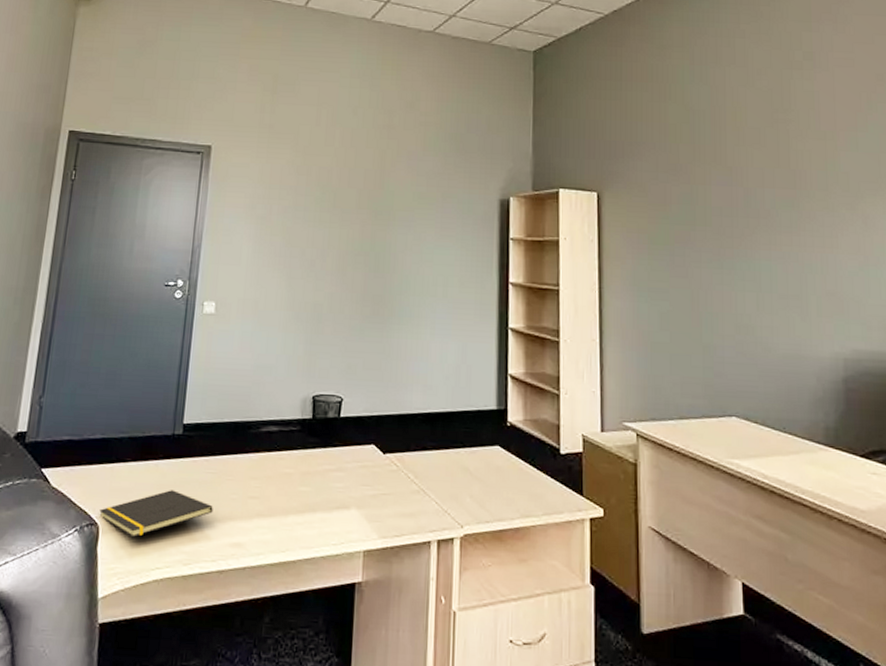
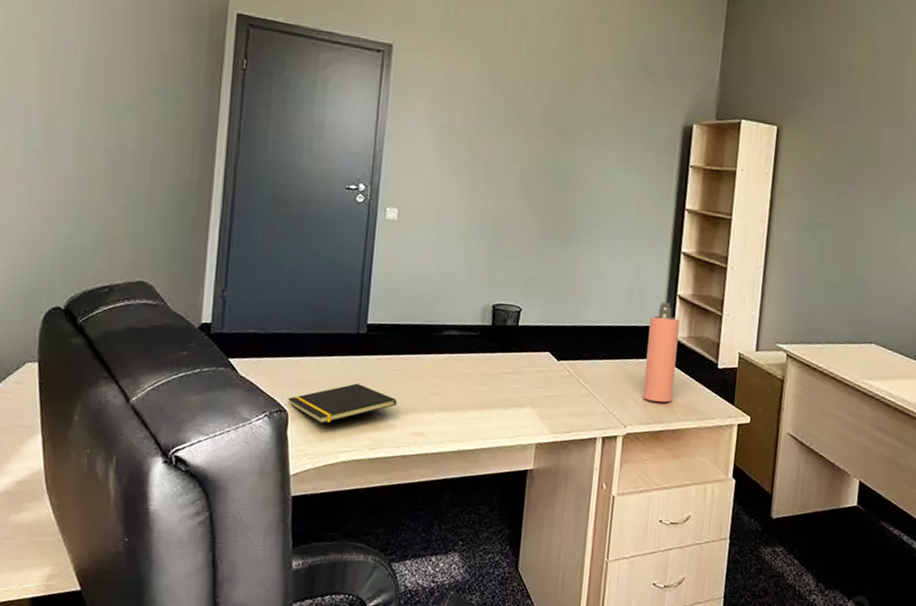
spray bottle: none [478,383,514,496] -> present [642,302,680,403]

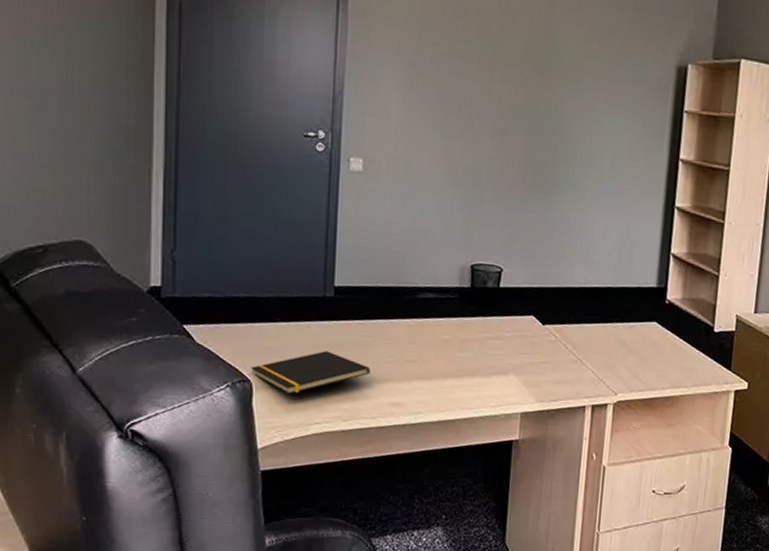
spray bottle: present [642,302,680,403] -> none [633,261,674,368]

